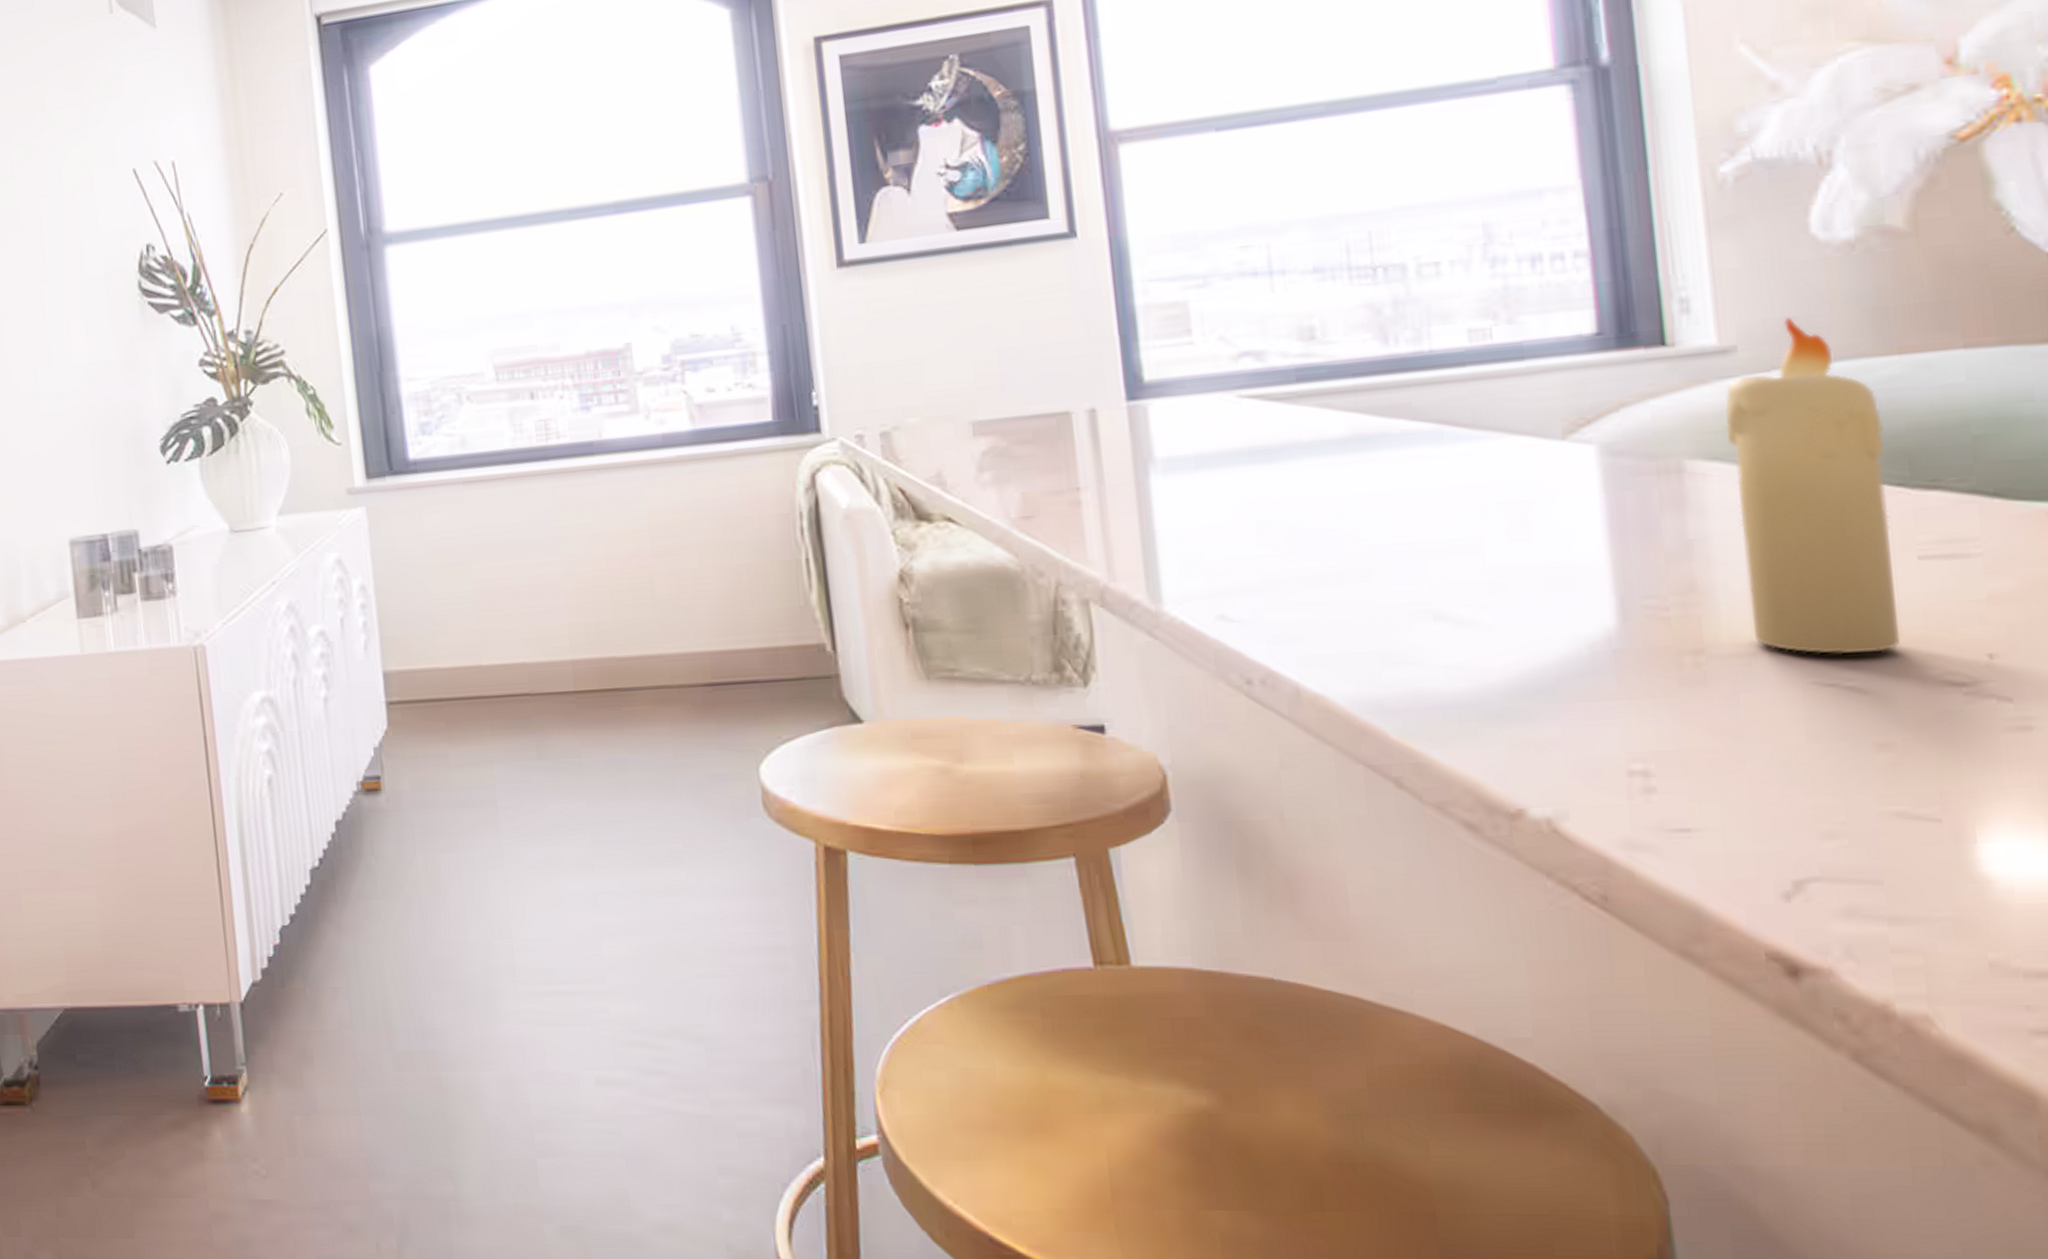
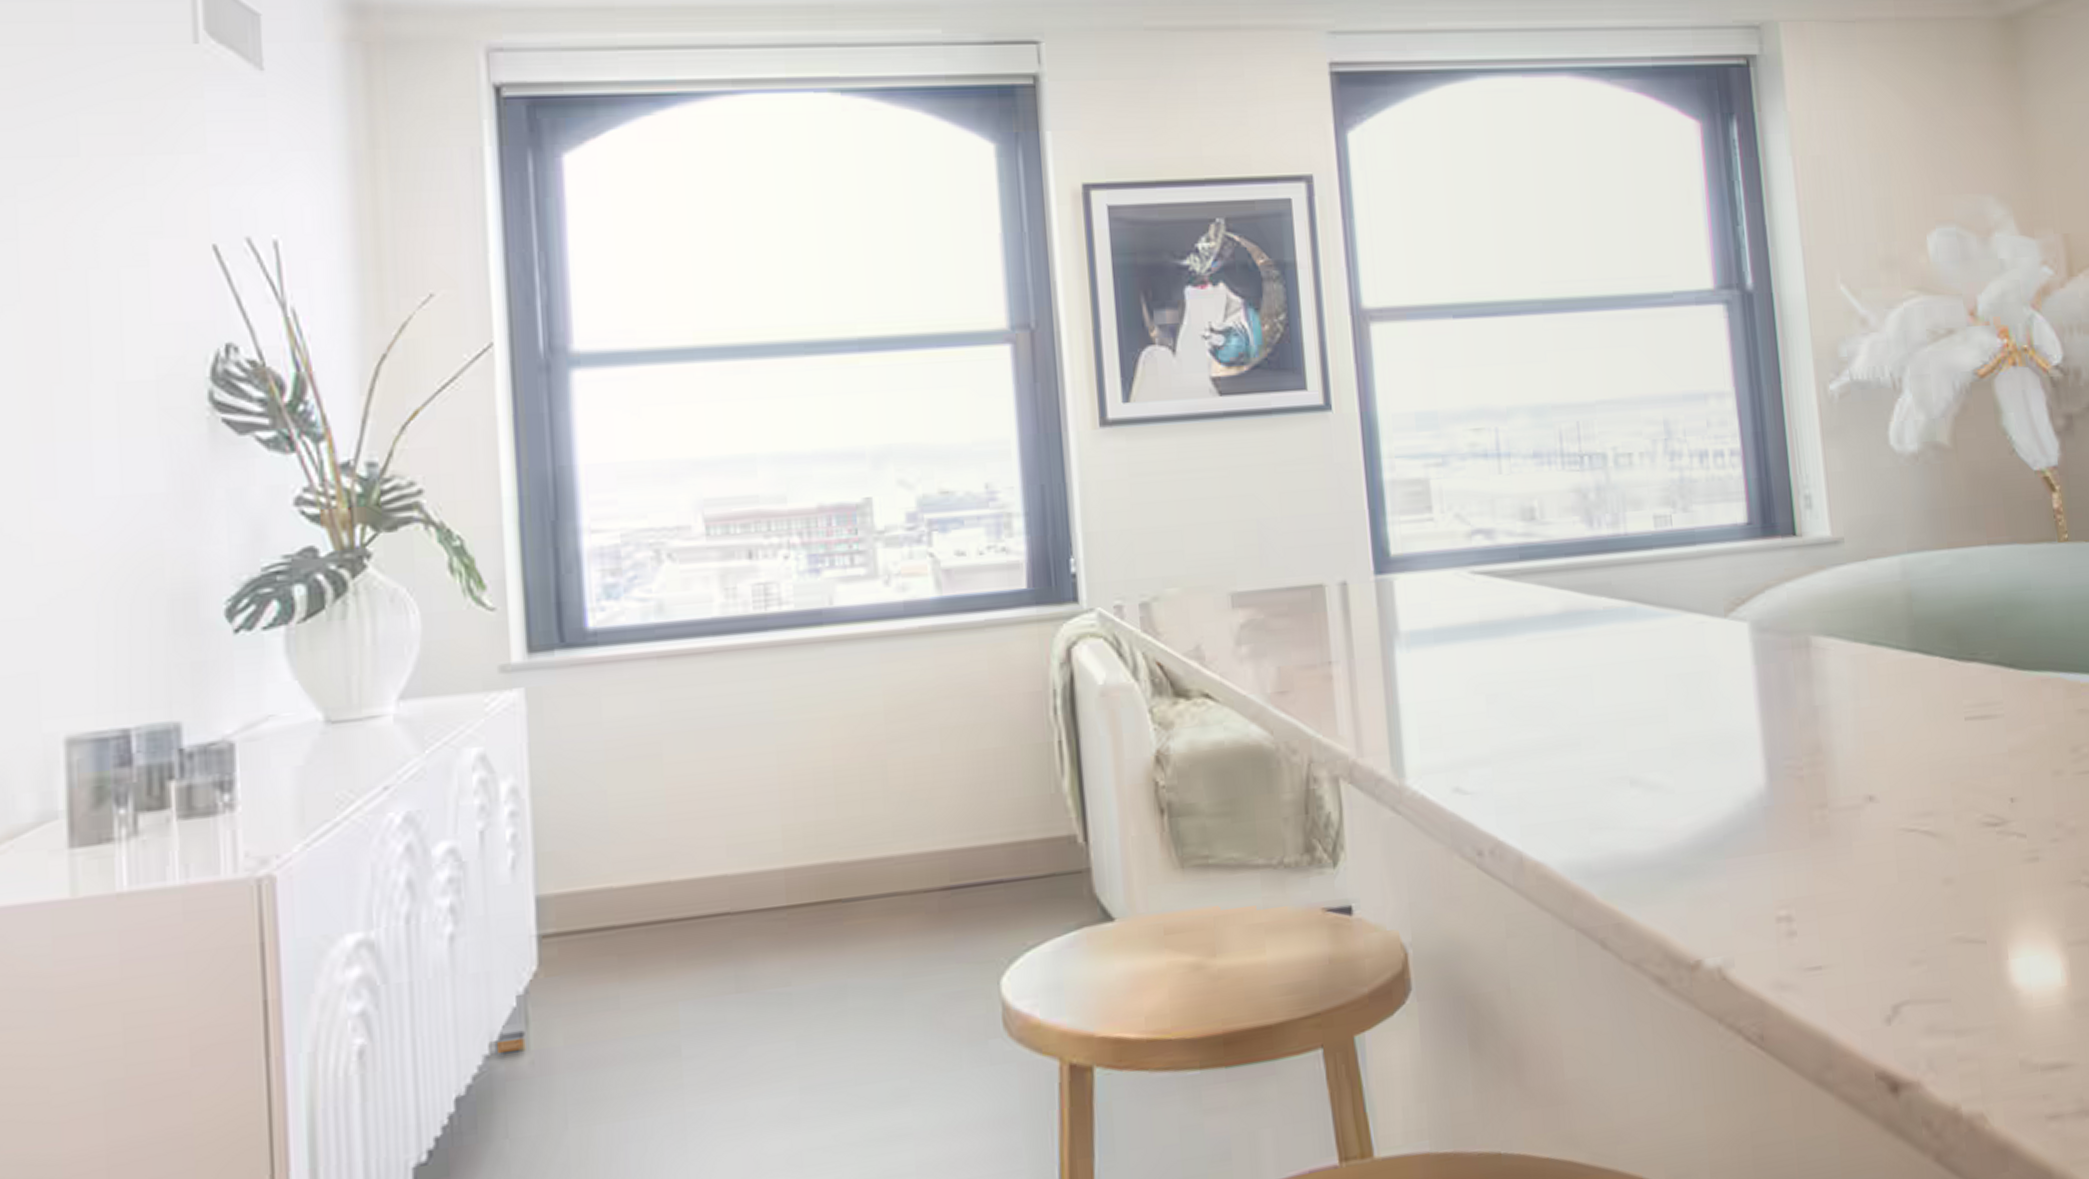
candle: present [1725,316,1901,654] -> none [1837,514,1957,803]

